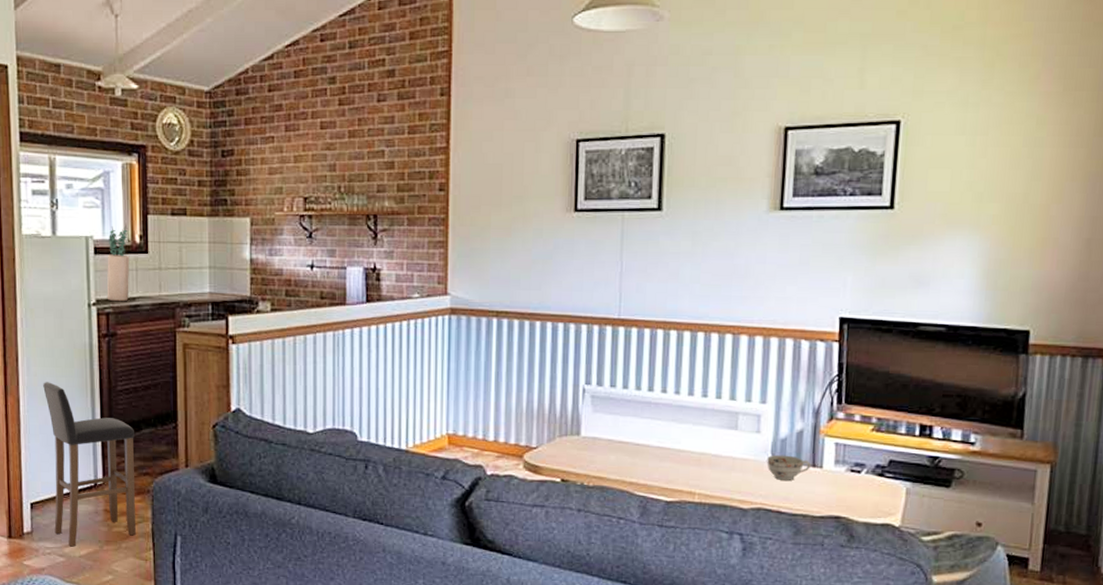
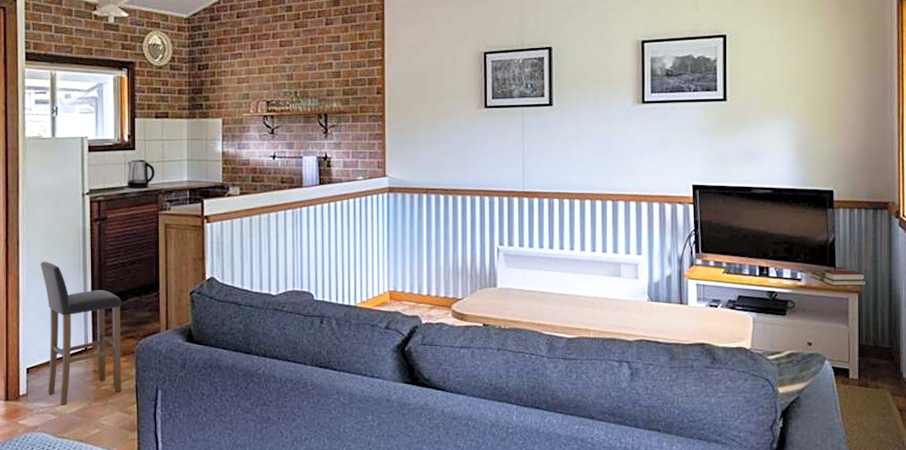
vase: present [106,223,130,302] -> none [99,125,119,191]
kettle: none [139,265,172,301] -> present [127,159,155,189]
teacup: present [767,454,811,481] -> none [645,295,679,316]
books: none [988,429,1065,455] -> present [810,266,867,286]

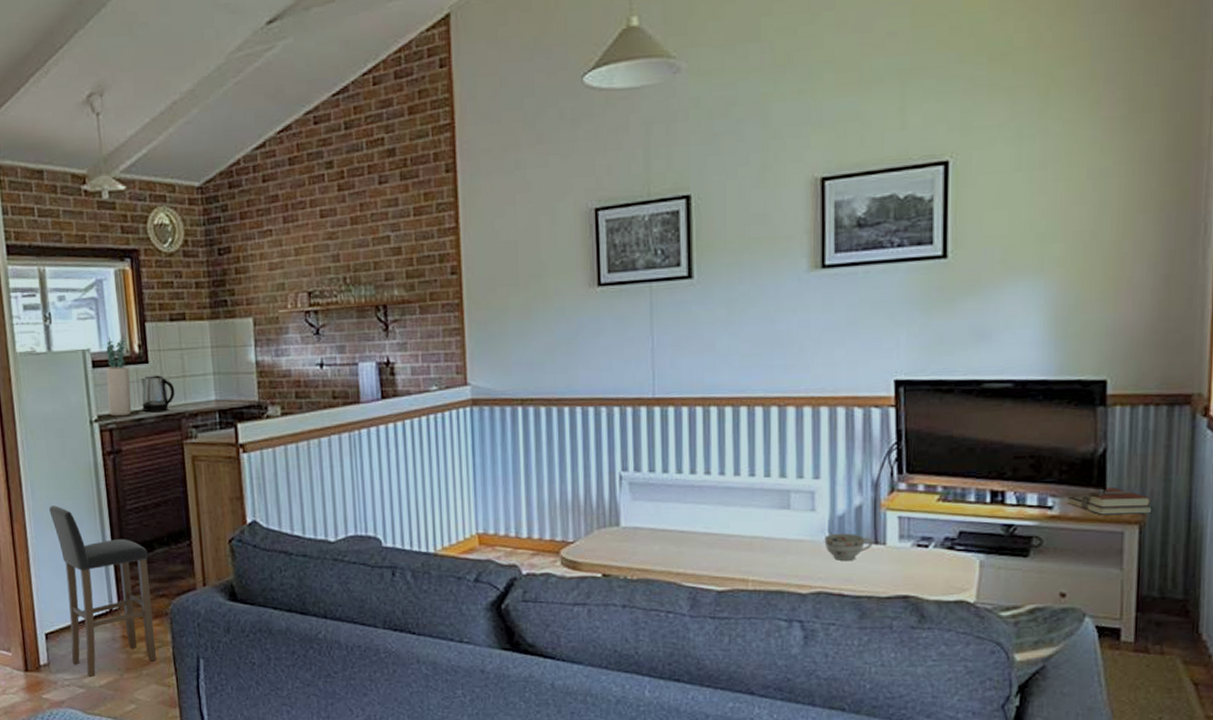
vase: none [99,125,119,191] -> present [106,333,132,417]
teacup: none [645,295,679,316] -> present [824,533,873,560]

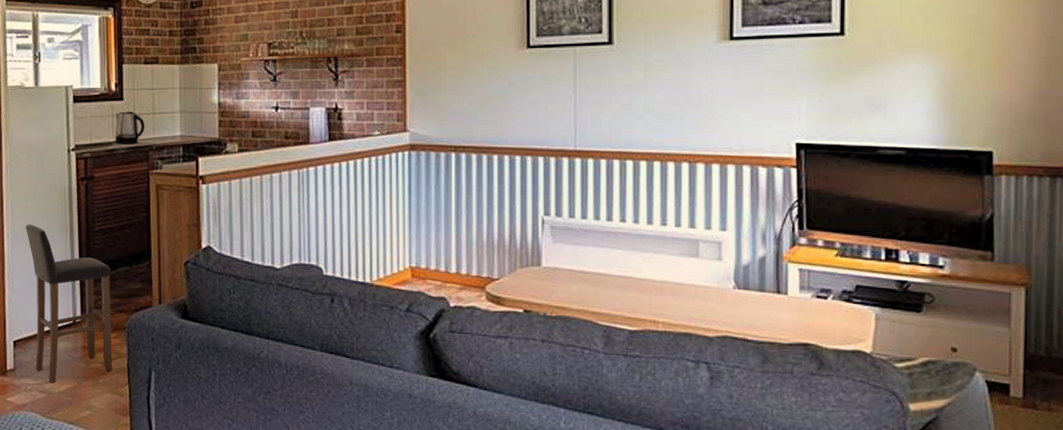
vase: present [106,333,132,417] -> none [85,72,106,147]
teacup: present [824,533,873,560] -> none [730,282,775,308]
books: present [1067,487,1154,515] -> none [957,251,1039,277]

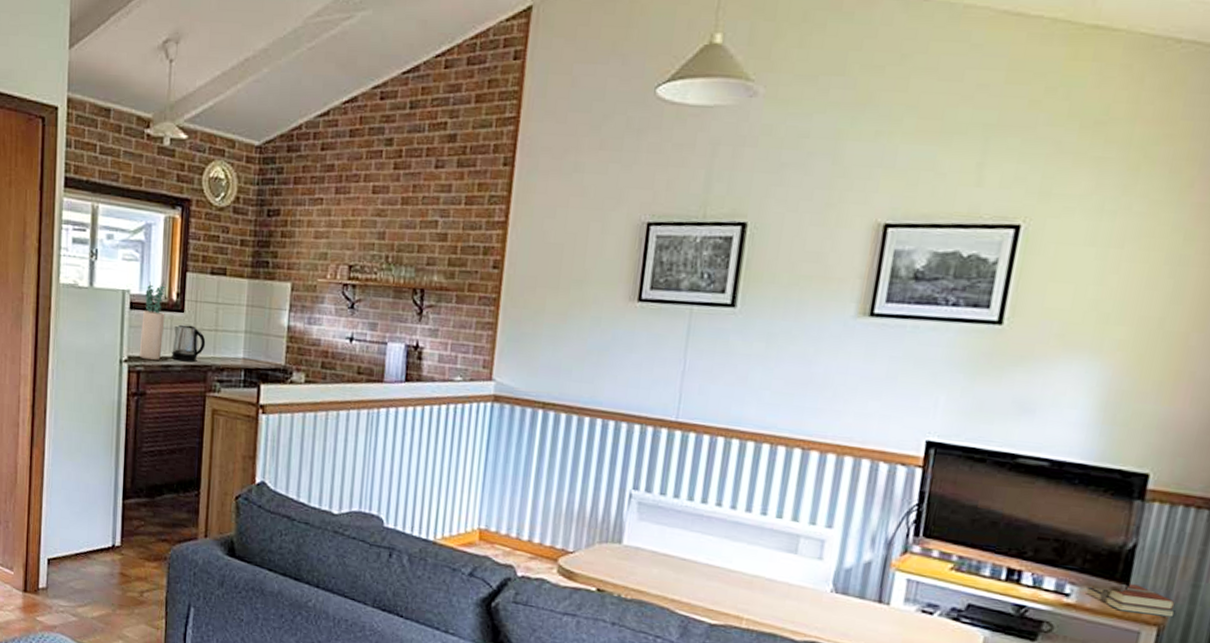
bar stool: present [26,224,112,383] -> none [69,436,156,608]
vase: none [85,72,106,147] -> present [139,279,166,361]
books: none [957,251,1039,277] -> present [1085,584,1177,618]

